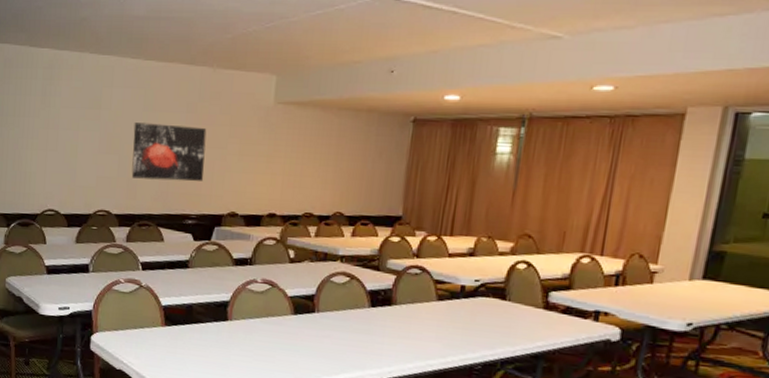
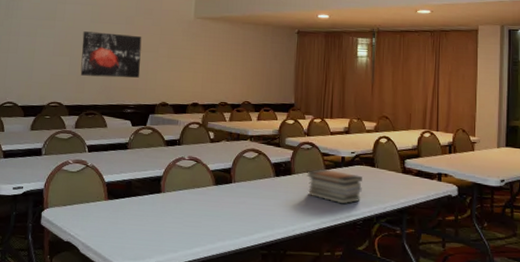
book stack: none [412,299,487,345] -> present [307,169,362,204]

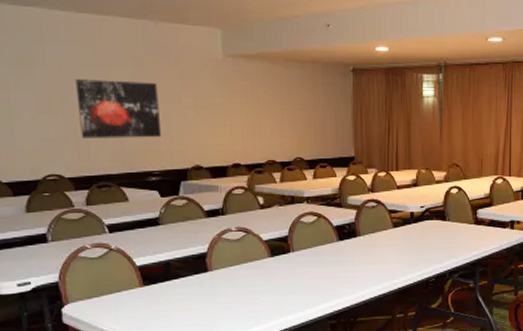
book stack: present [307,169,362,204] -> none [373,227,433,263]

